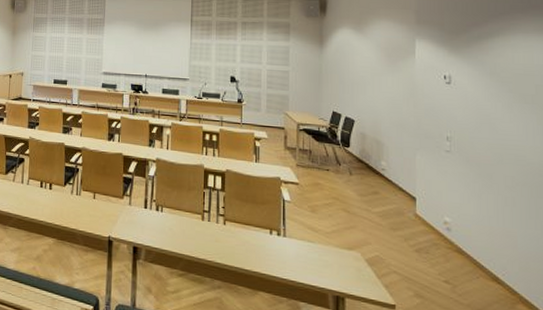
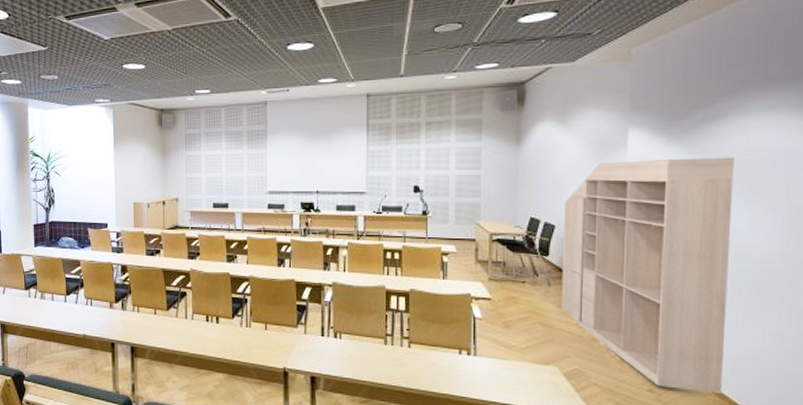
bookcase: none [361,67,512,289] -> present [561,157,734,393]

